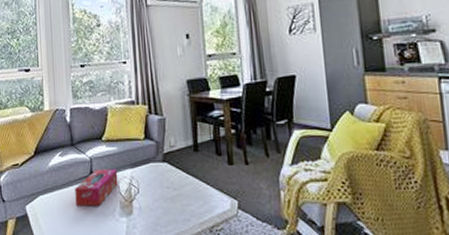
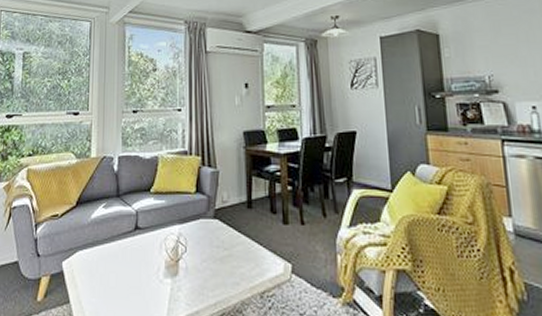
tissue box: present [75,169,118,206] -> none [117,224,165,265]

